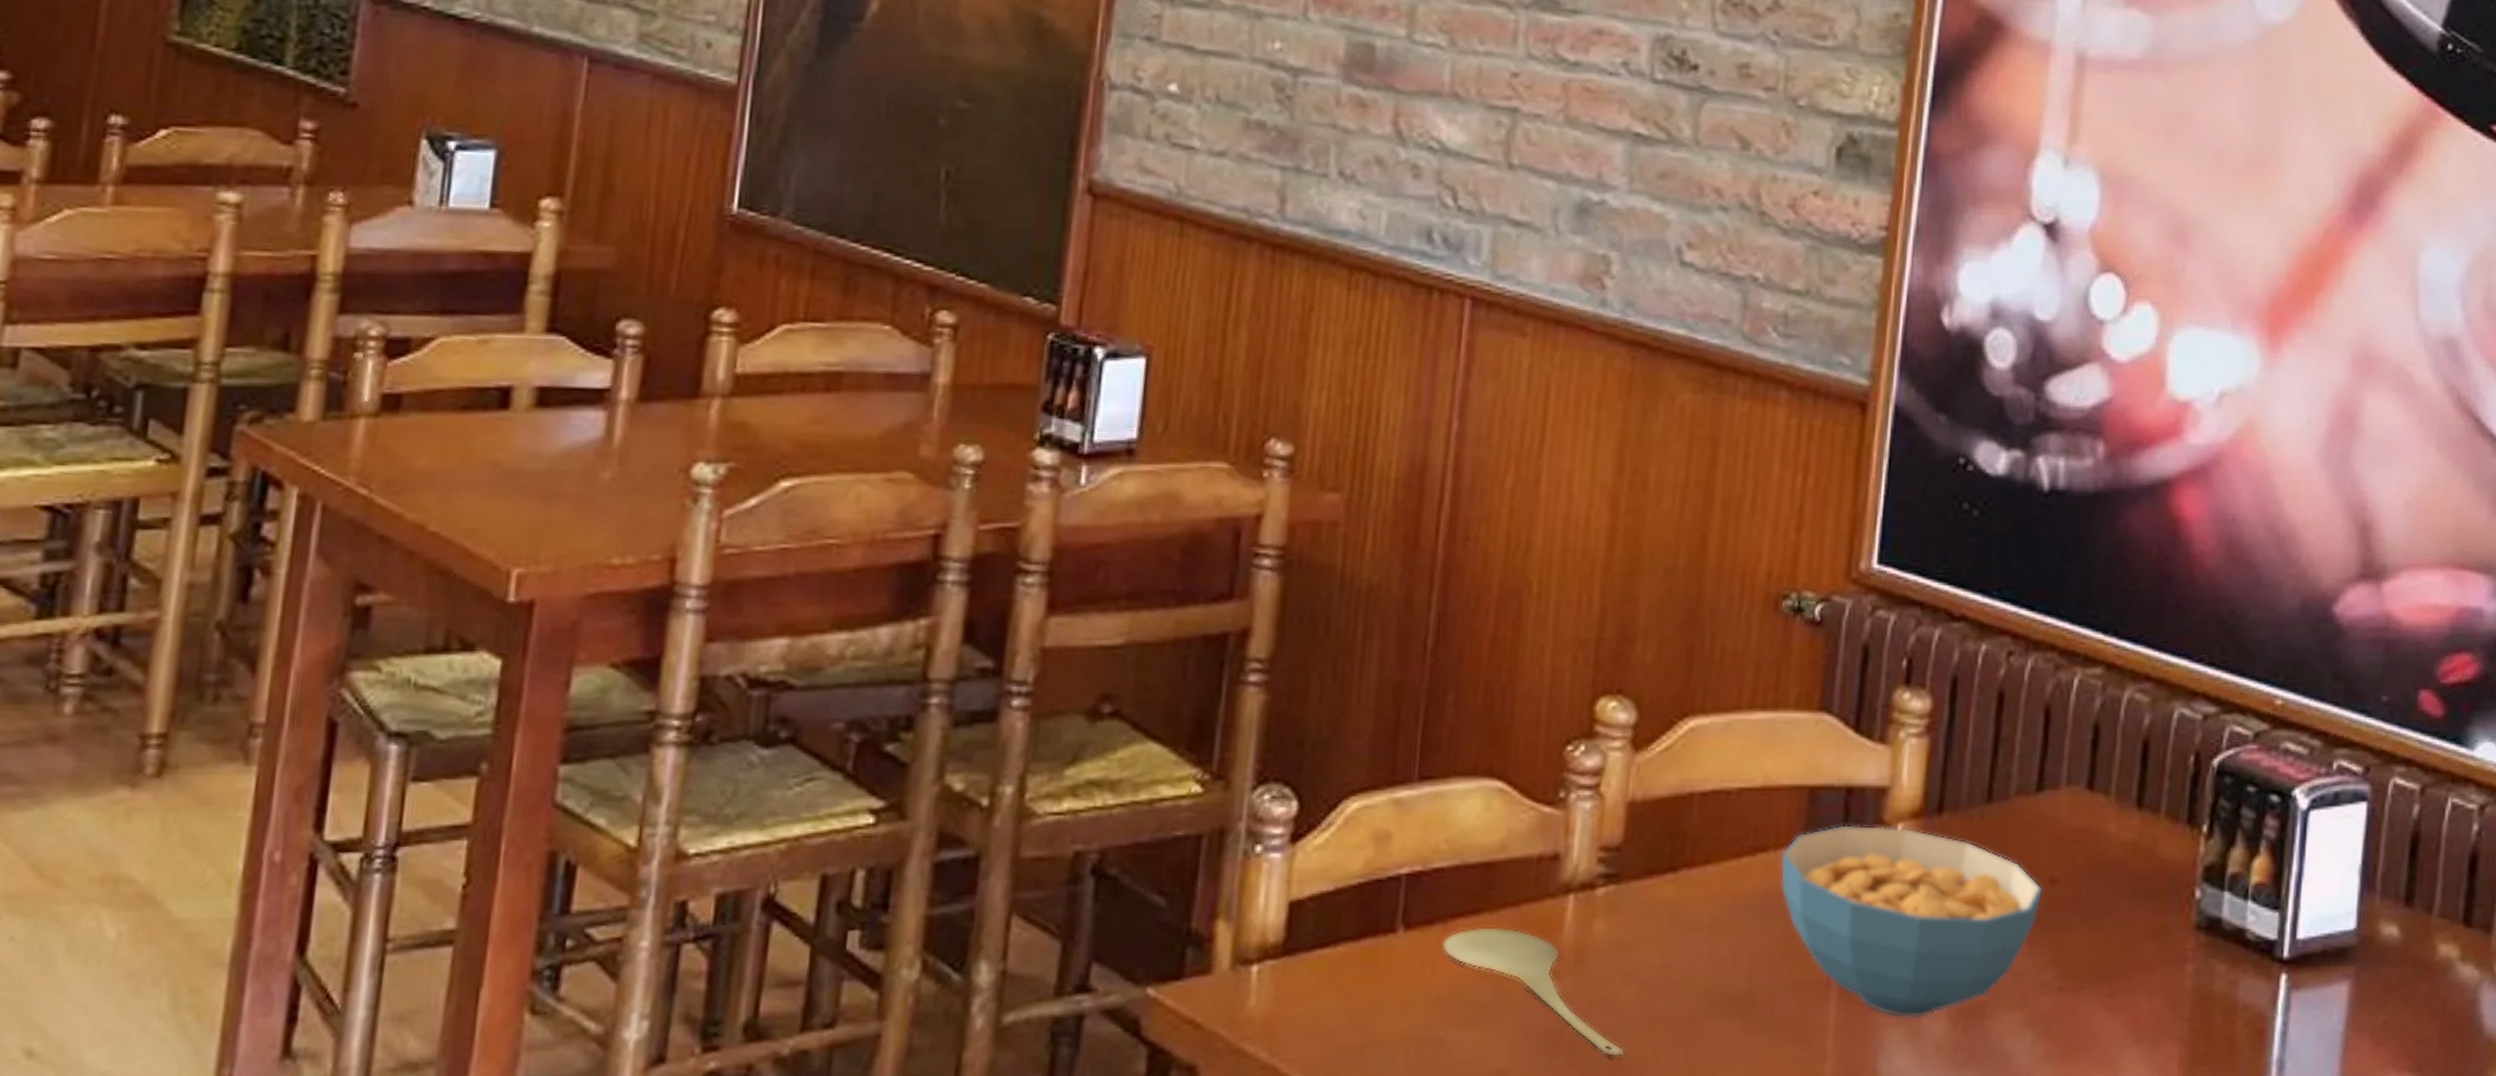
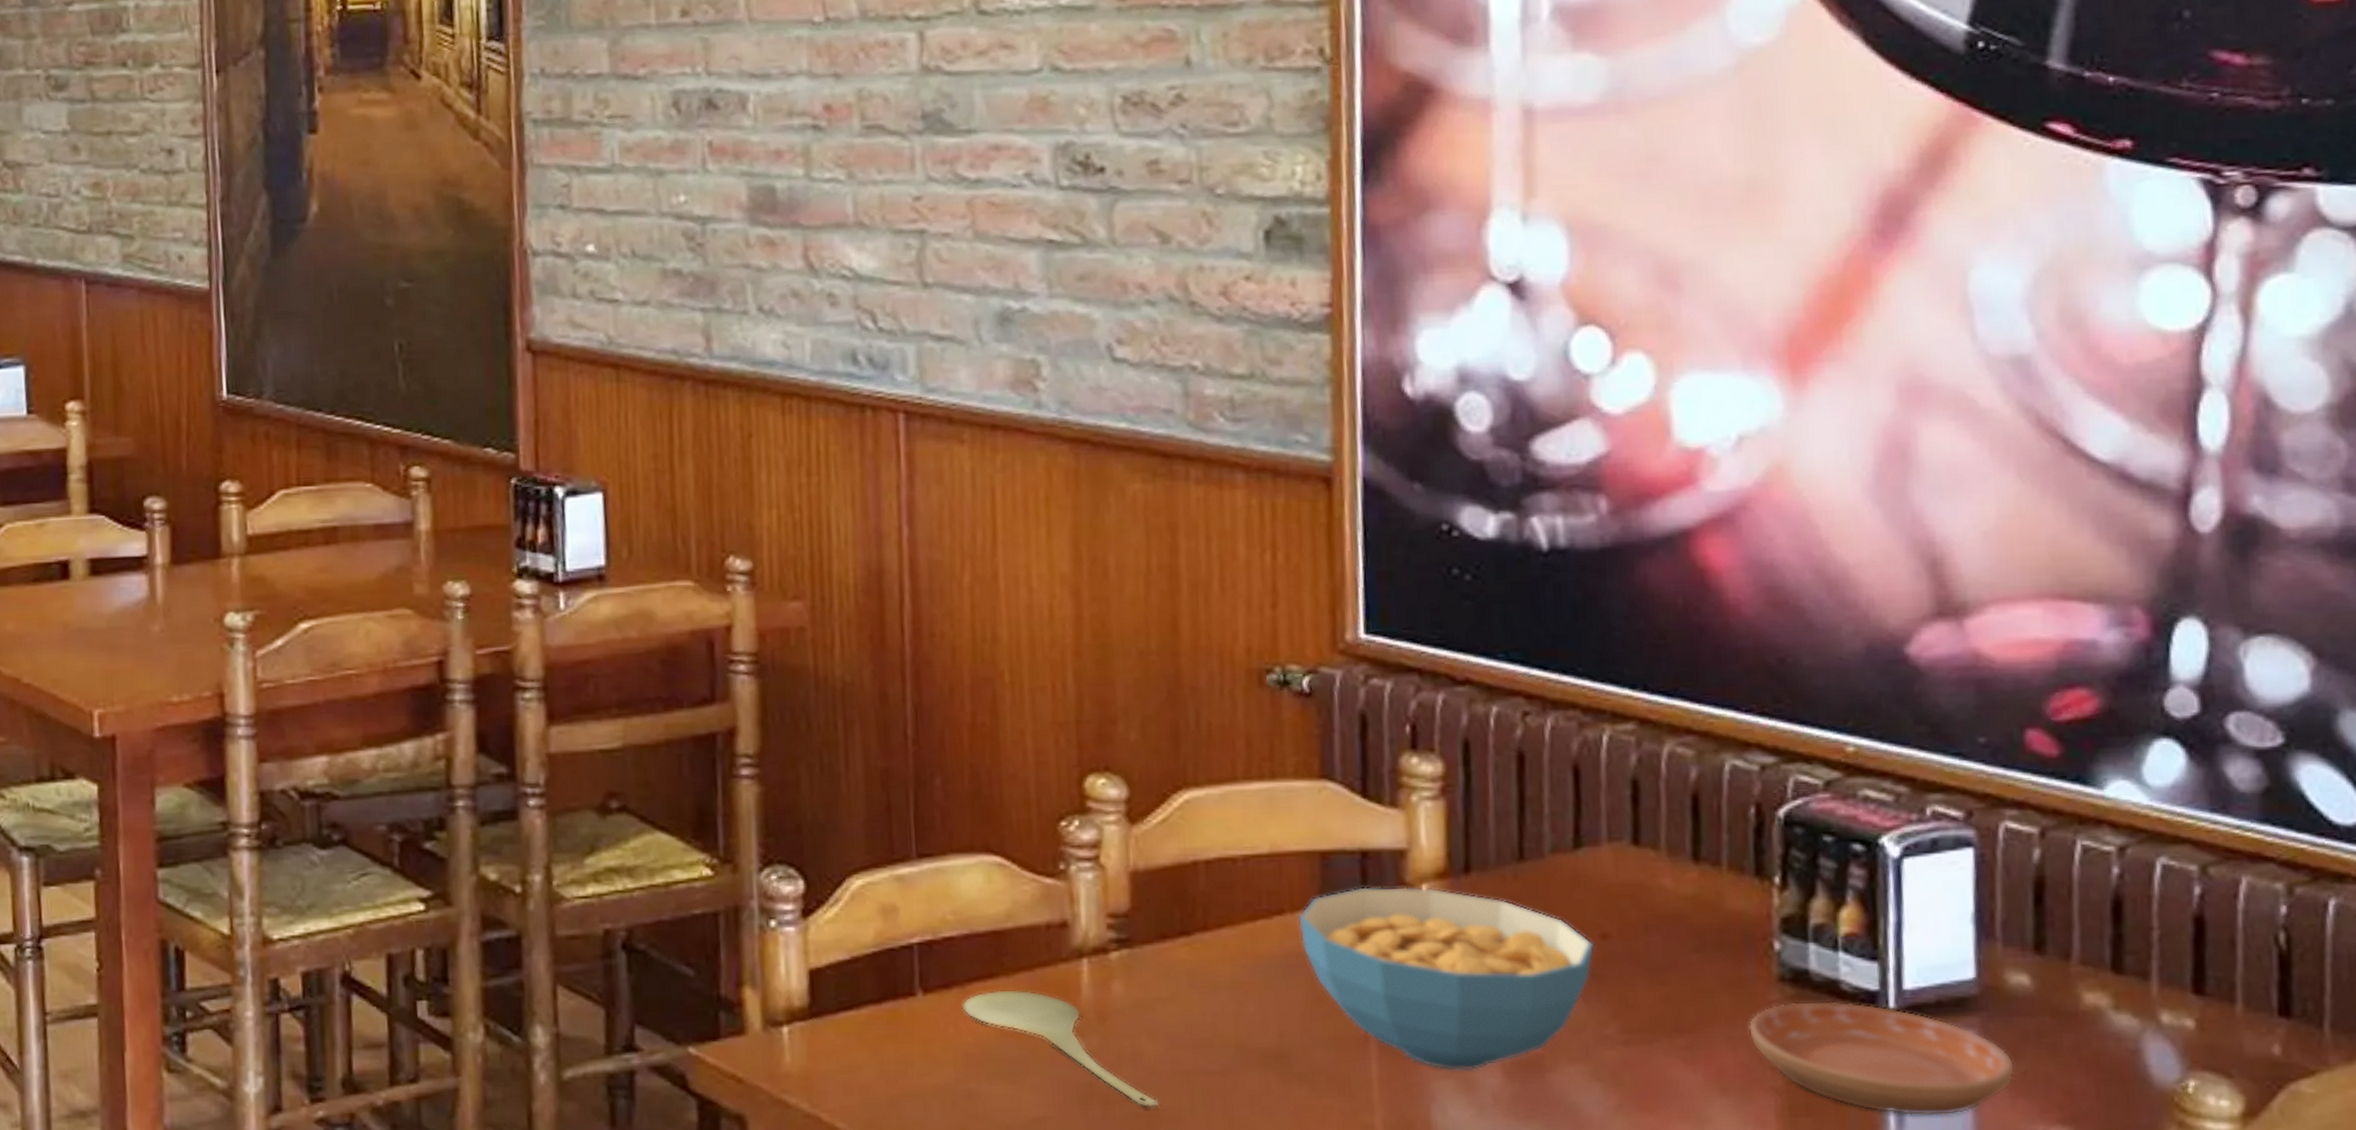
saucer: none [2164,949,2379,1064] -> present [1748,1000,2016,1116]

